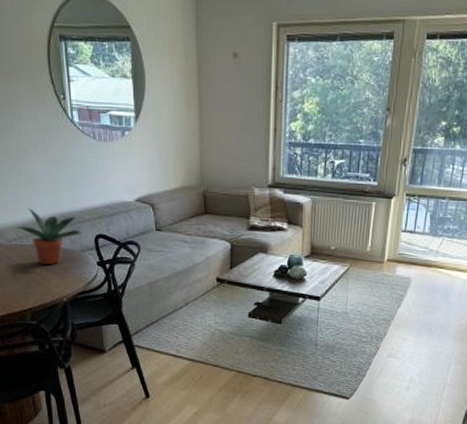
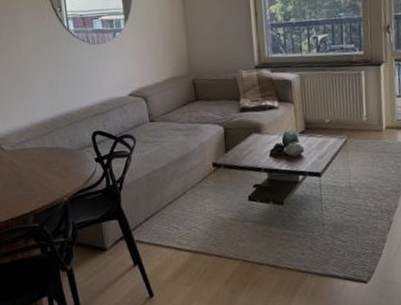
potted plant: present [16,208,82,264] -> none [19,113,80,166]

